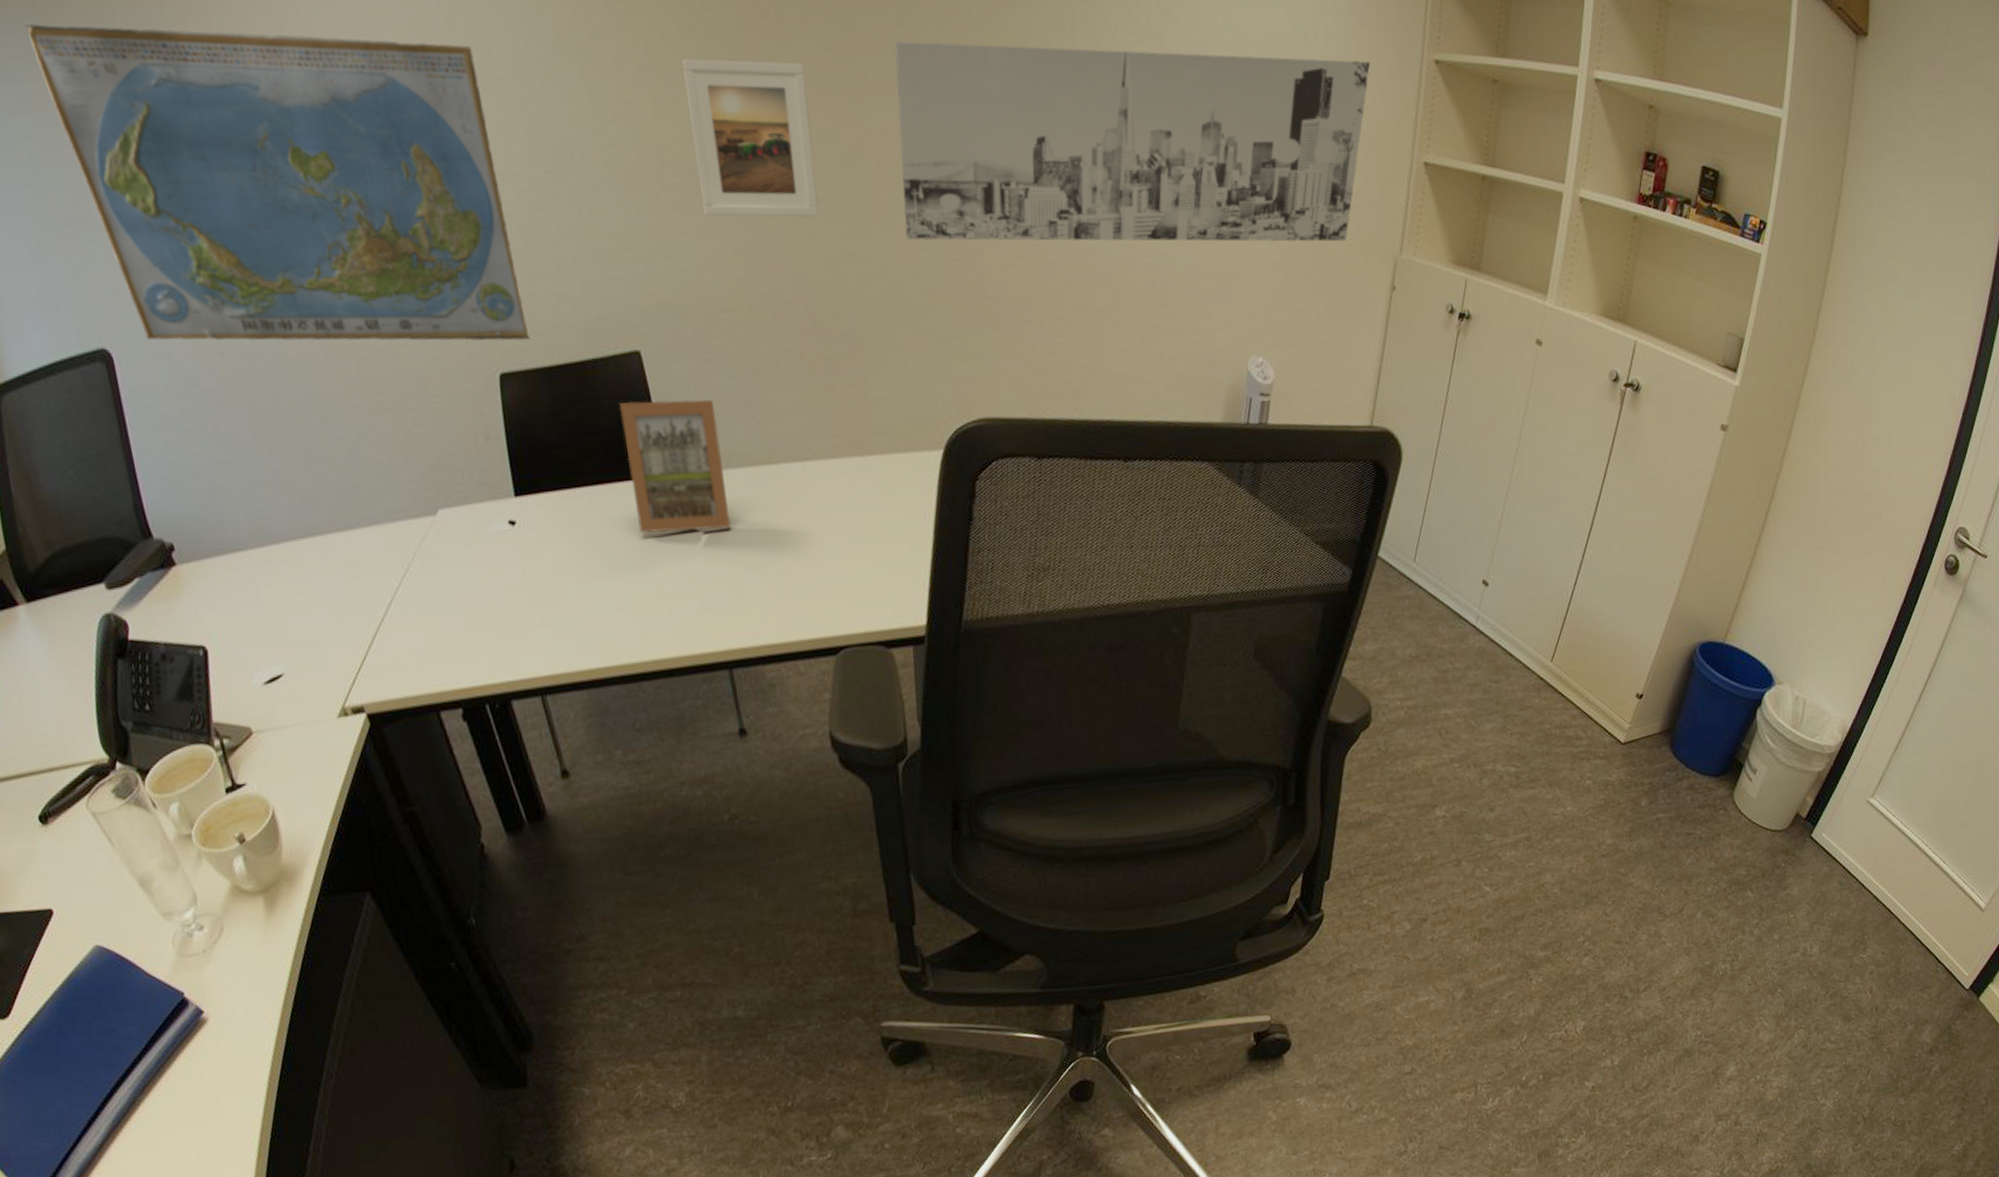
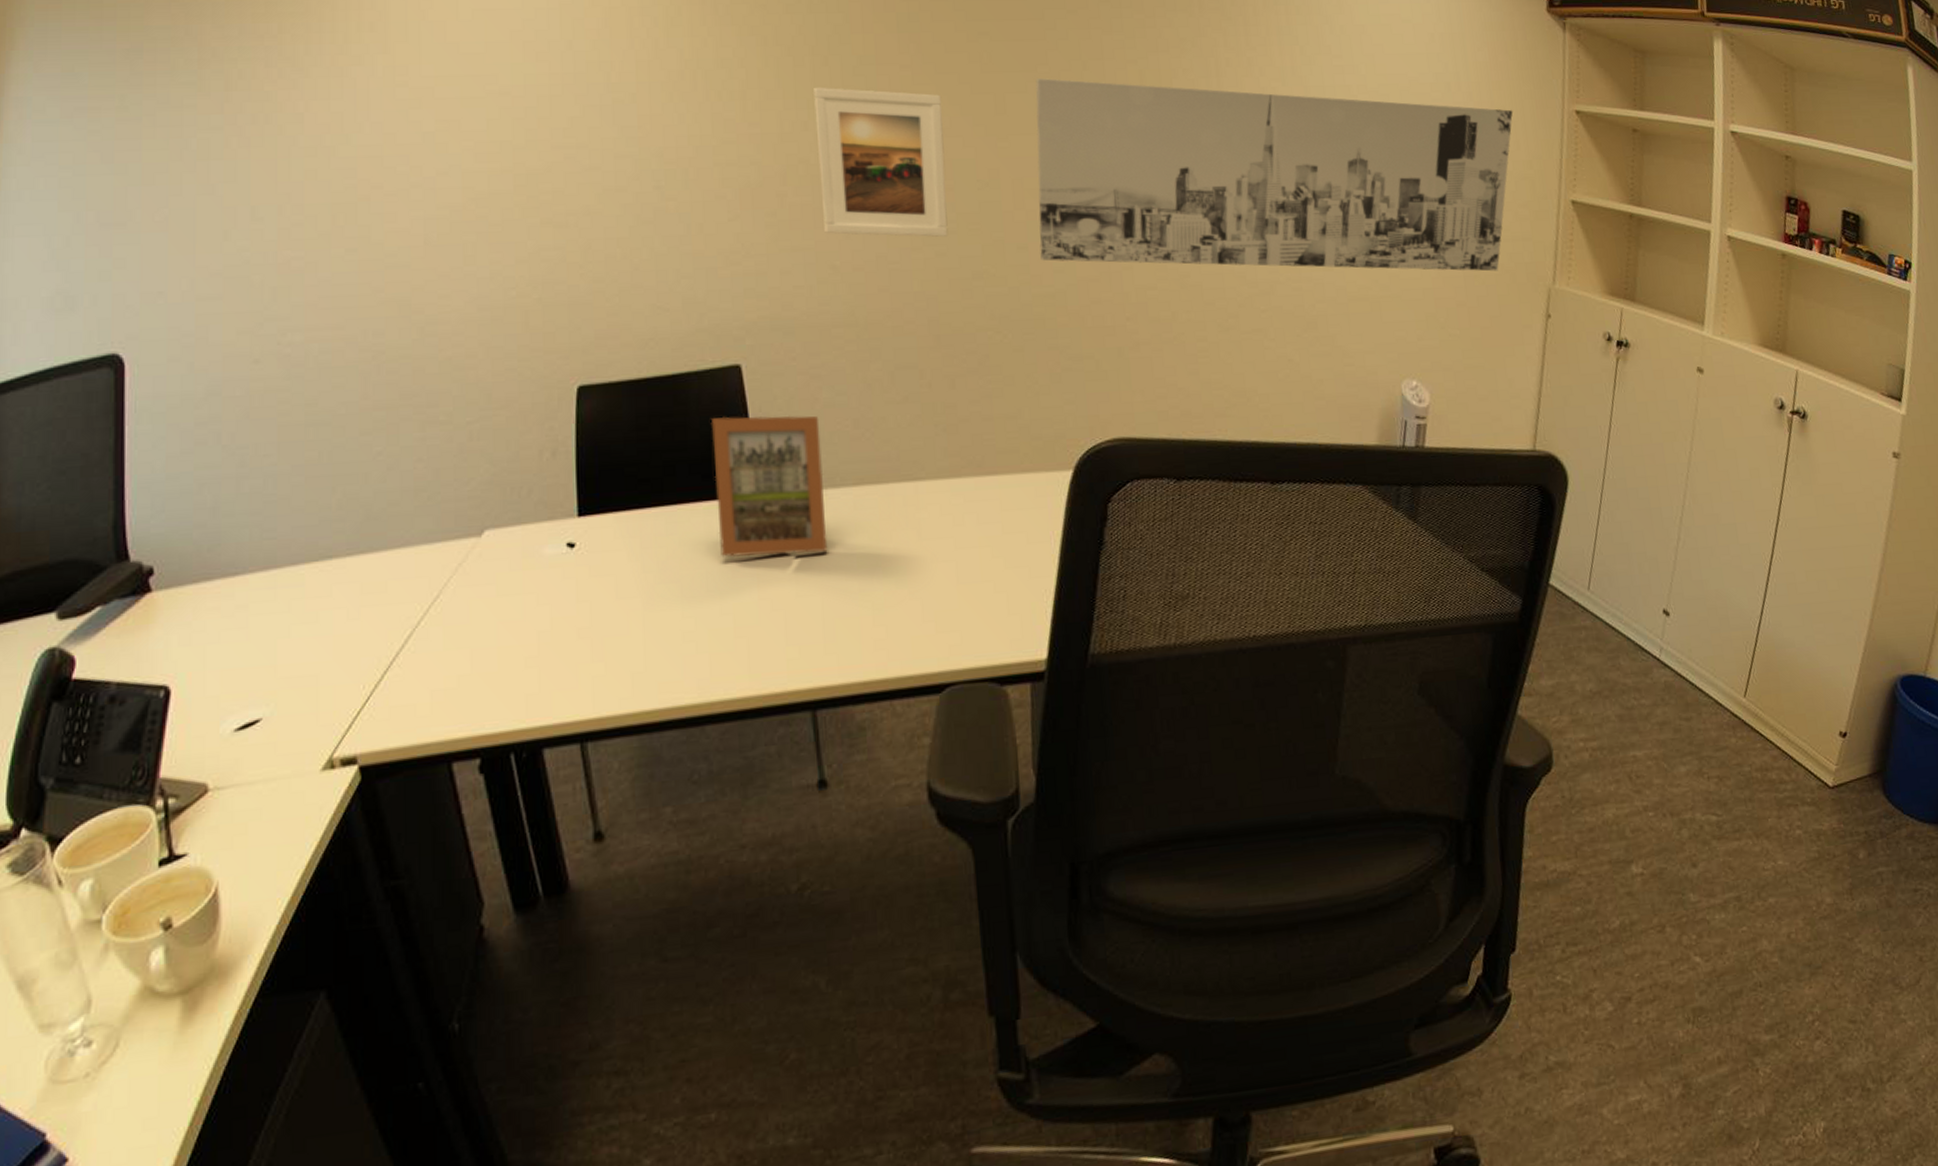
world map: present [24,24,530,341] -> none [99,34,617,353]

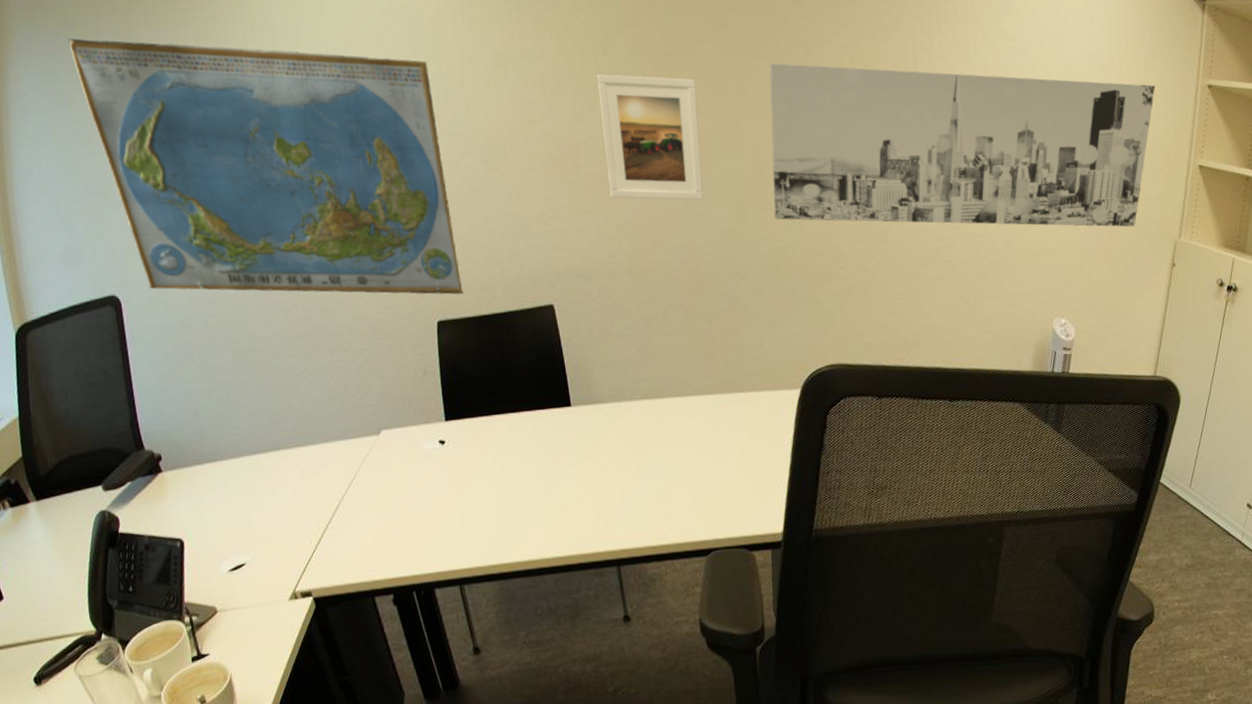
world map: none [99,34,617,353] -> present [67,38,464,295]
picture frame: present [712,415,828,557] -> none [535,344,623,453]

